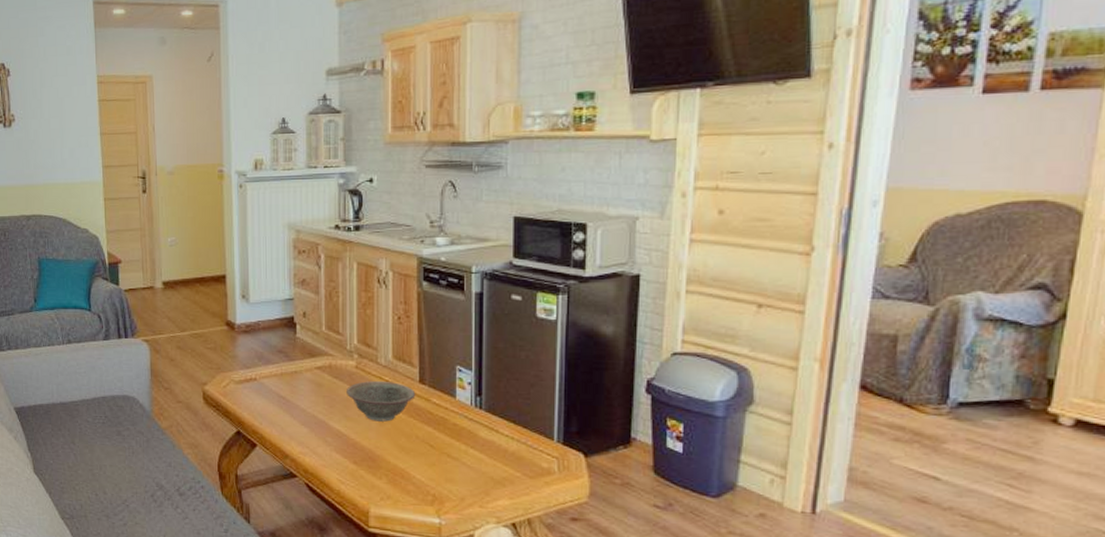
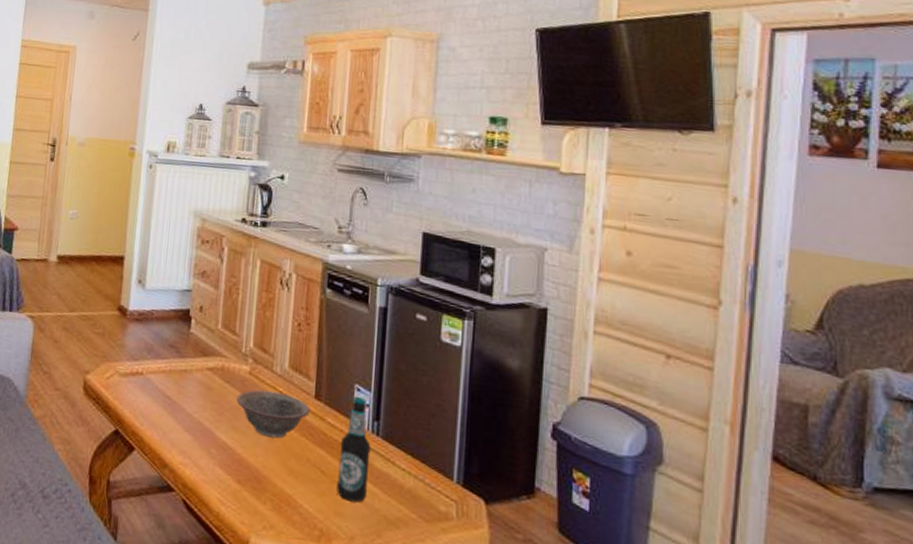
bottle: none [446,376,475,469] -> present [337,396,371,503]

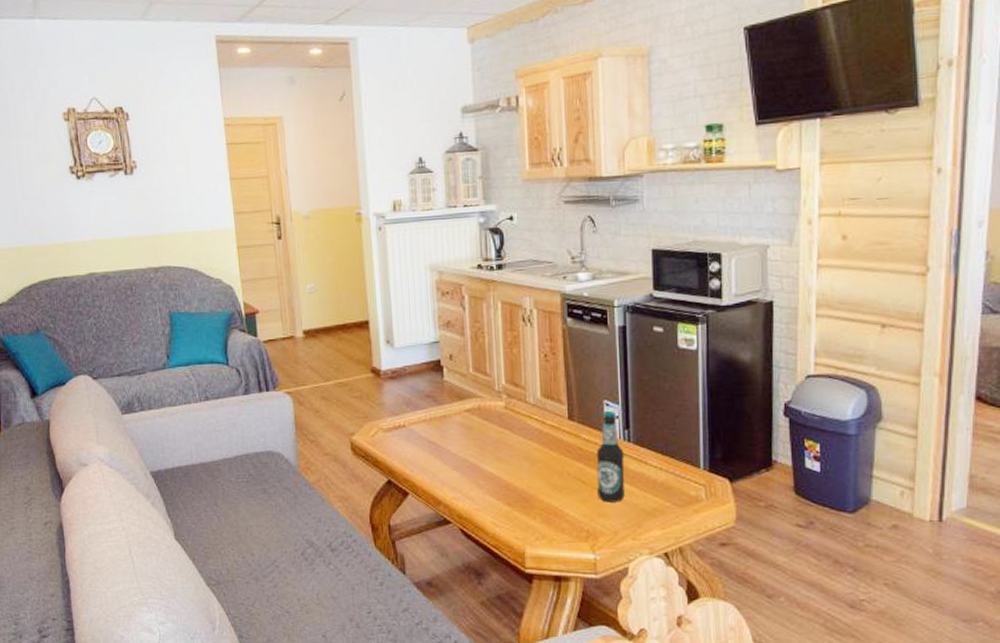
decorative bowl: present [237,389,311,439] -> none [497,420,566,461]

